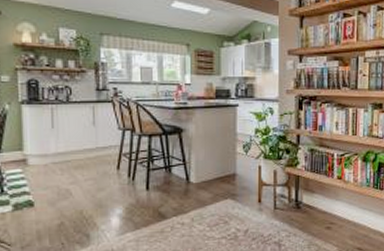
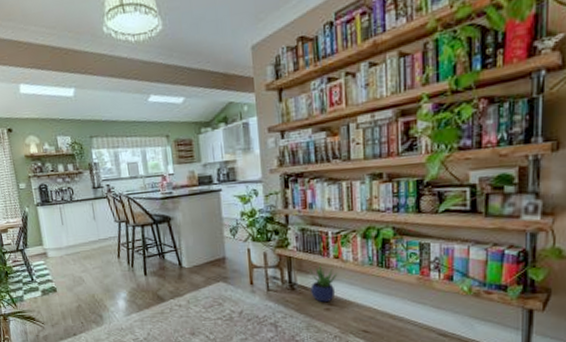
potted plant: none [314,184,340,222] -> present [308,264,338,303]

